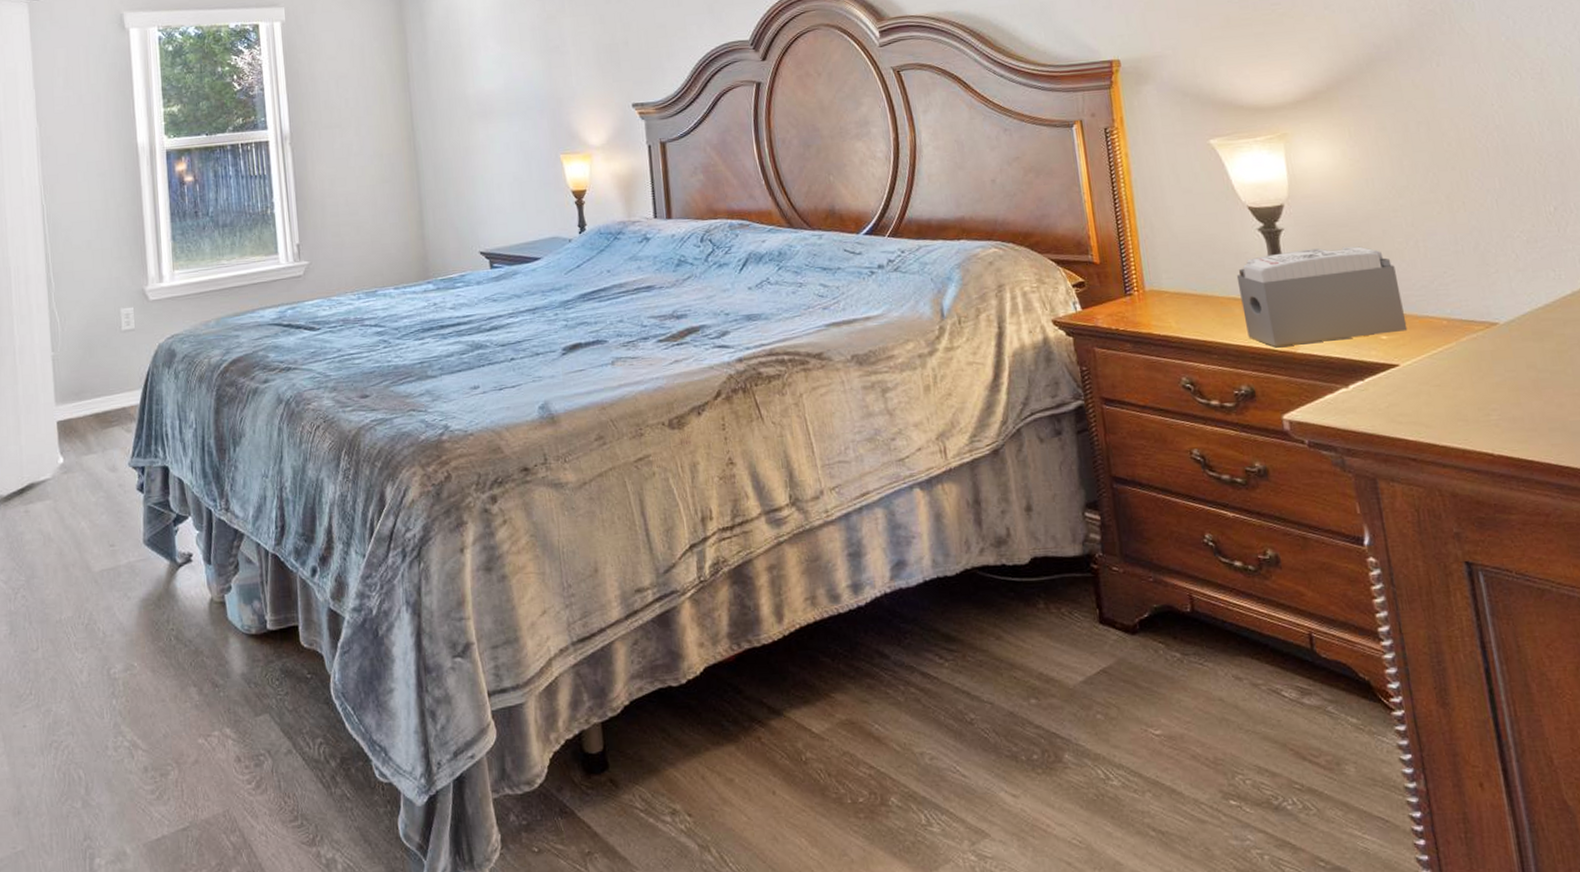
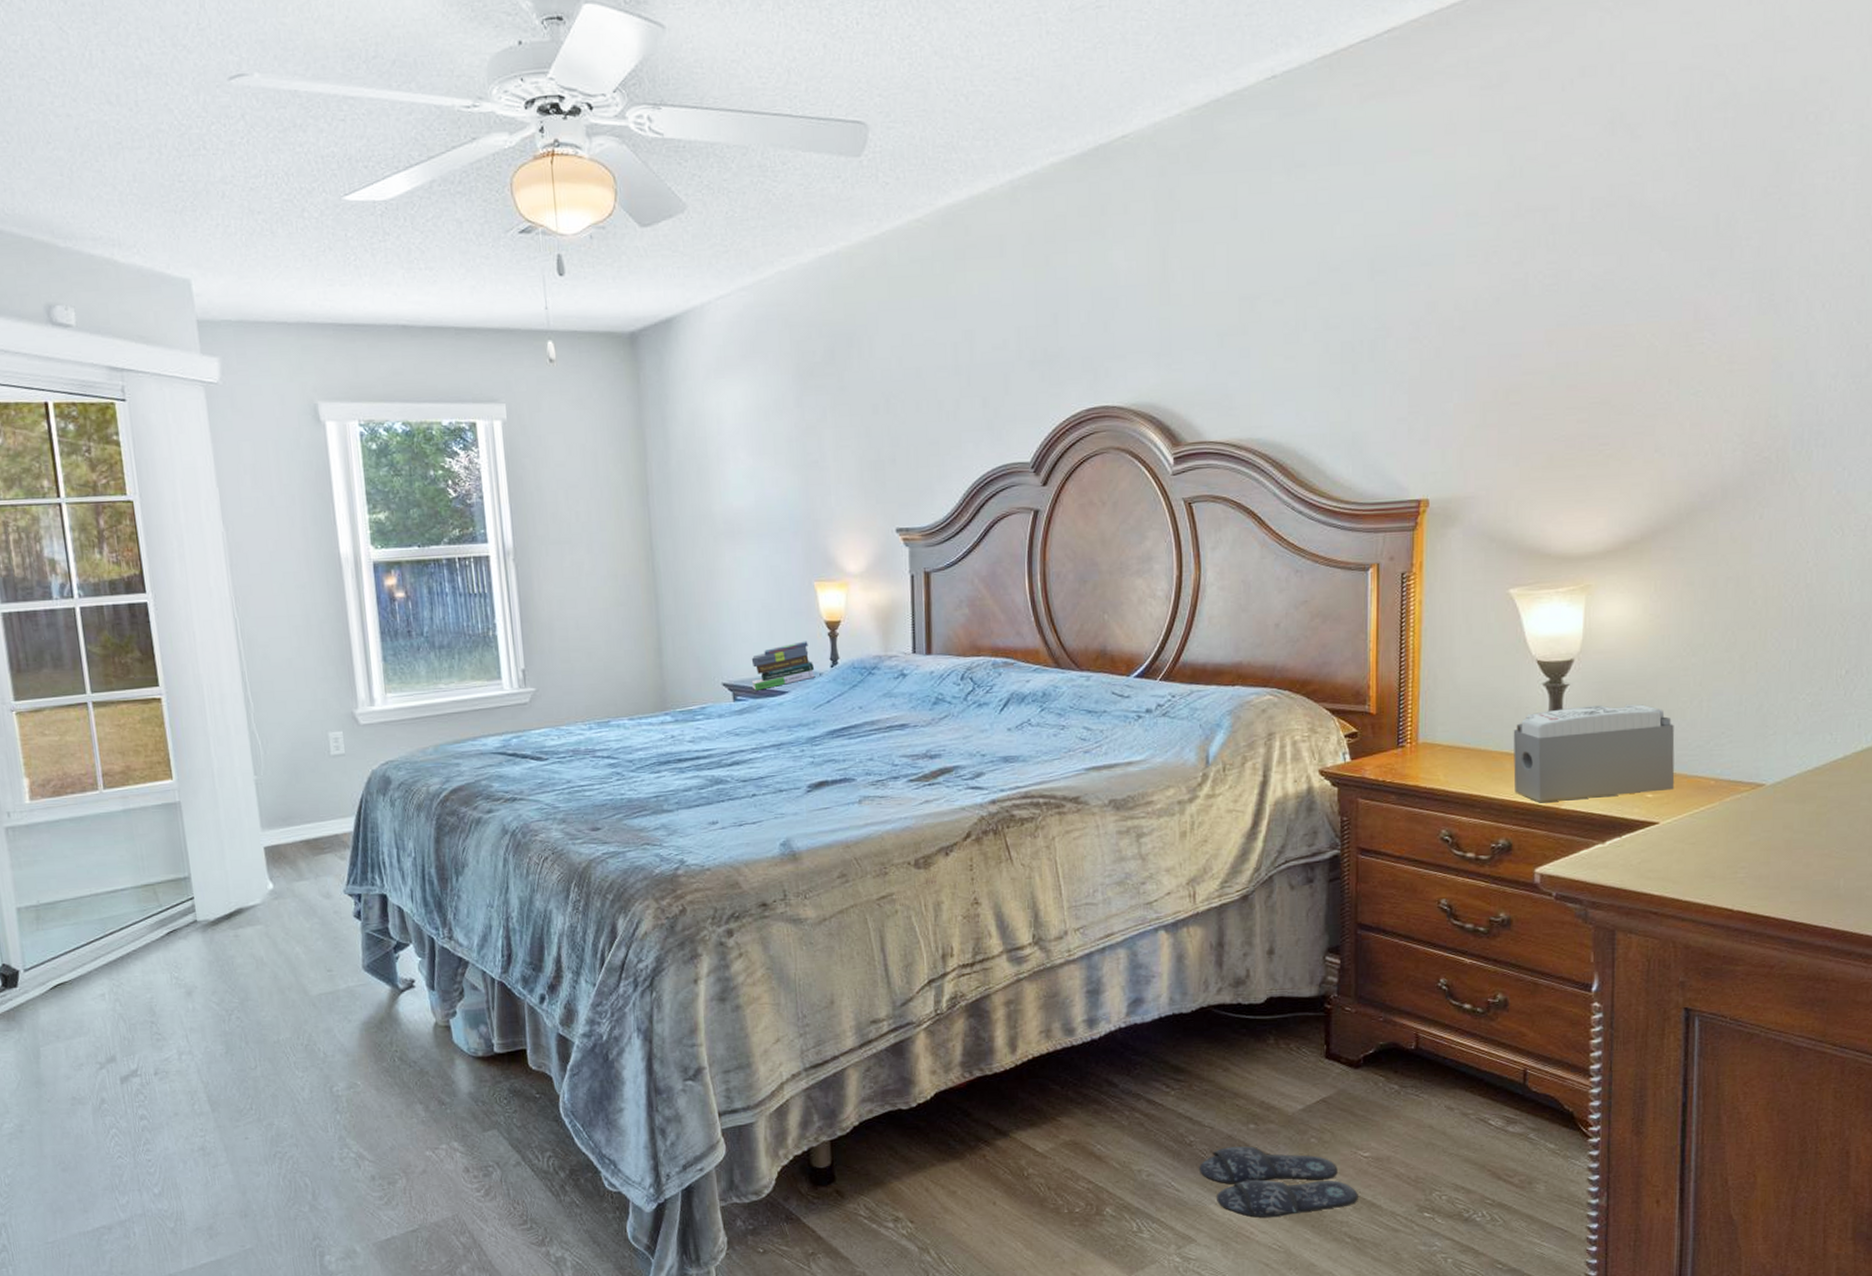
books: none [505,209,564,258] -> present [751,641,814,690]
slippers: none [983,724,1157,807] -> present [1200,1146,1358,1218]

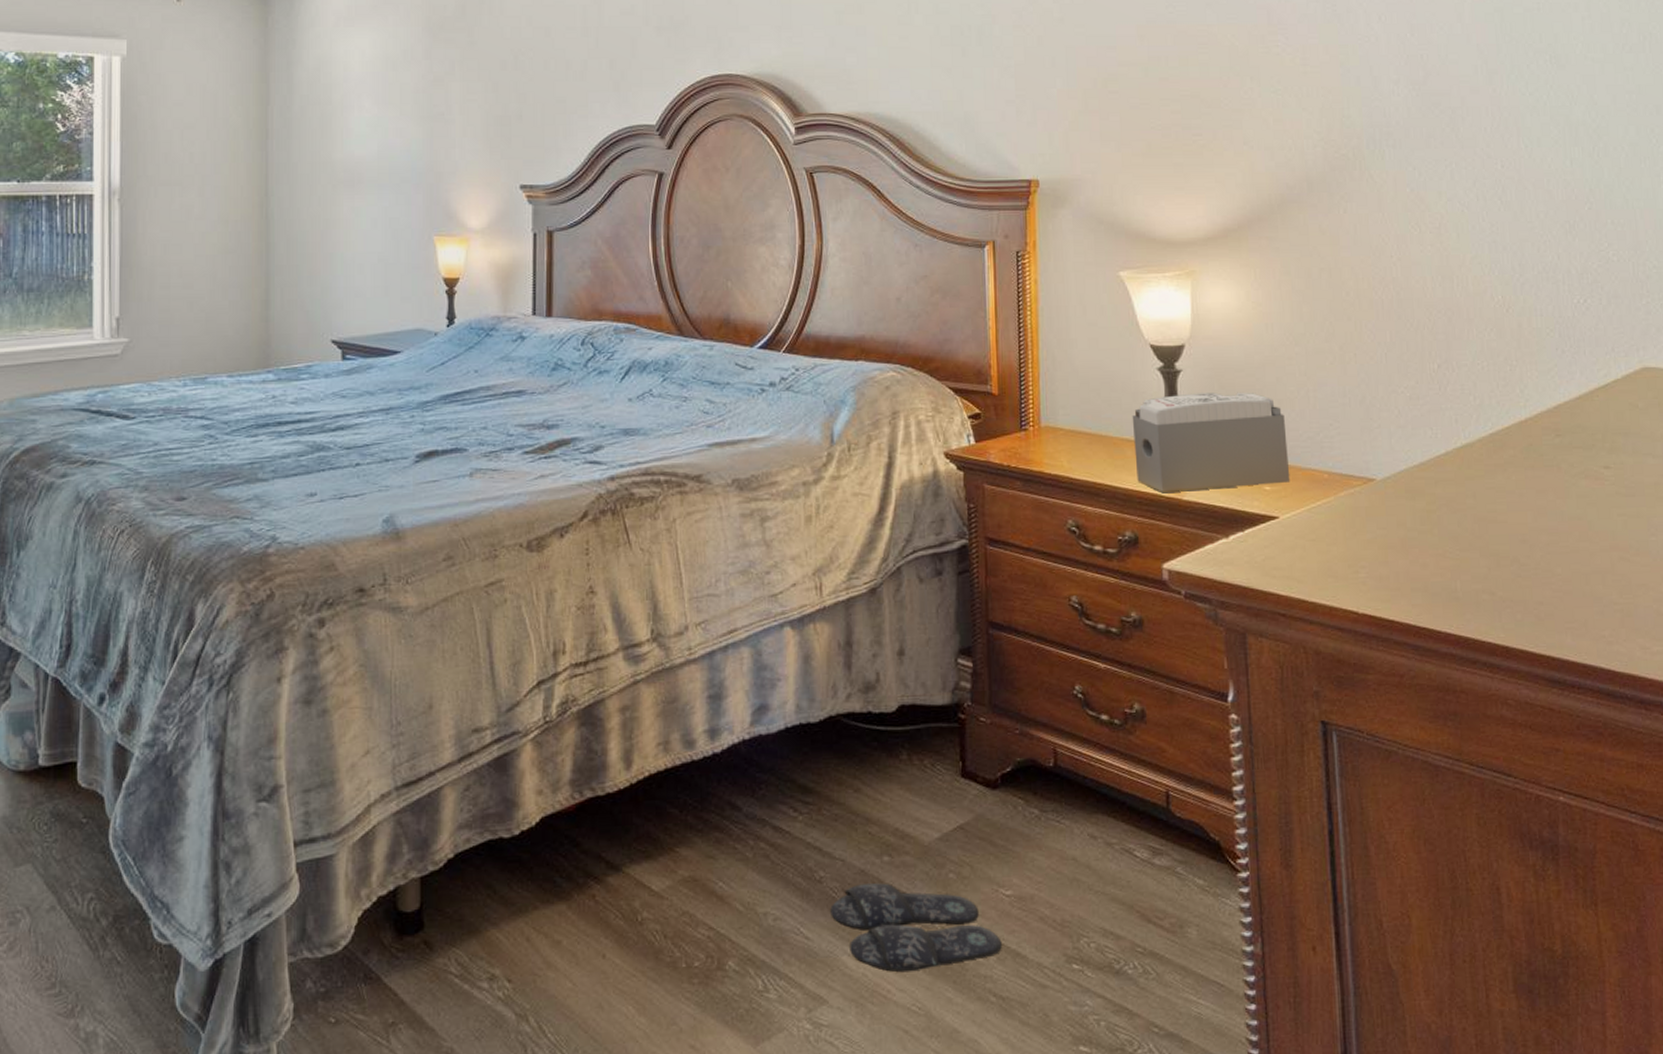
books: present [751,641,814,690] -> none [362,298,429,349]

